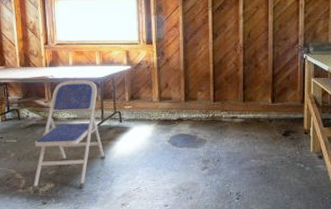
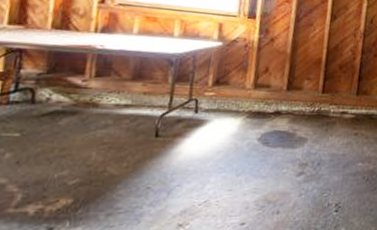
folding chair: present [32,80,106,191] -> none [32,53,170,210]

